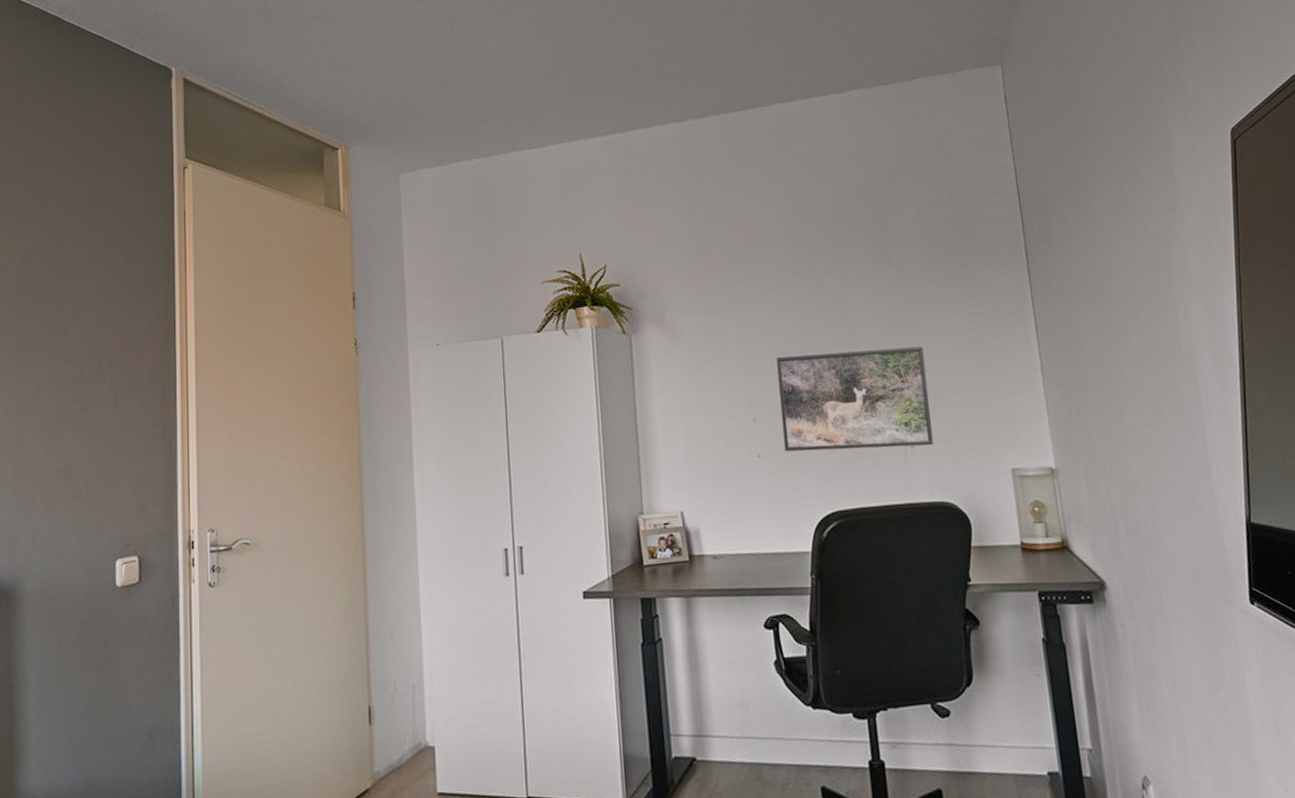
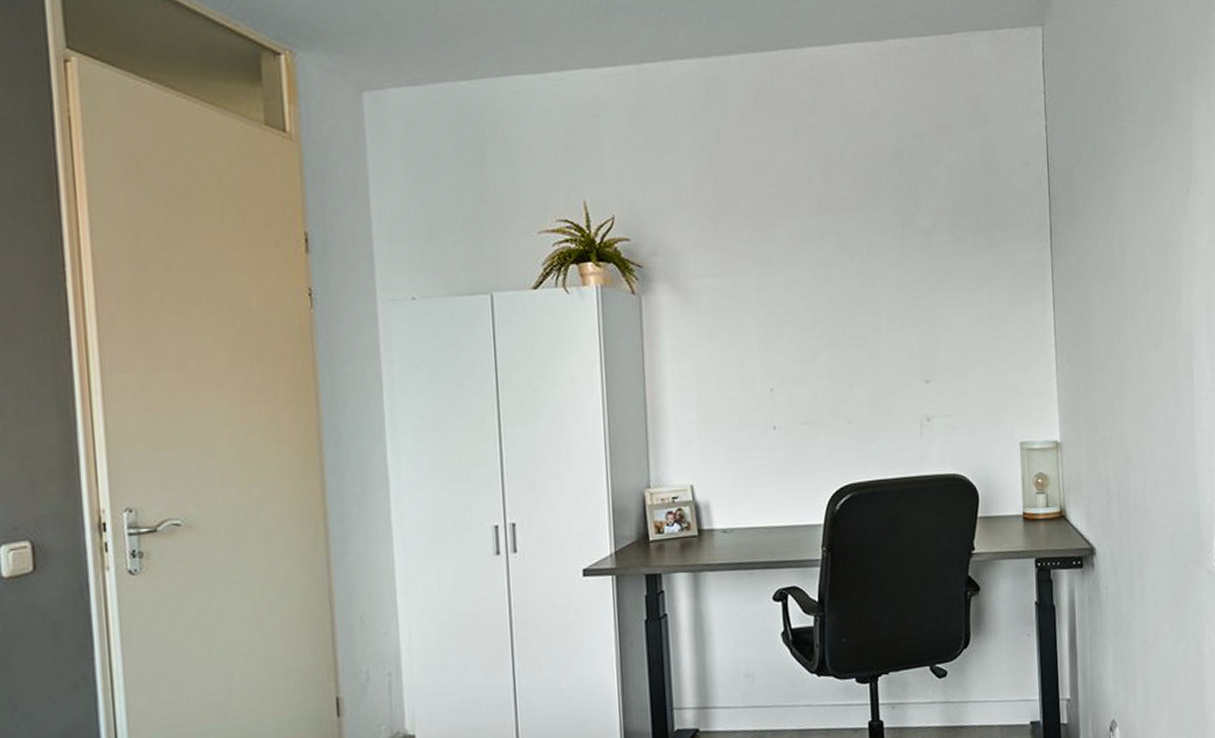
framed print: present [776,346,933,452] -> none [797,318,949,424]

